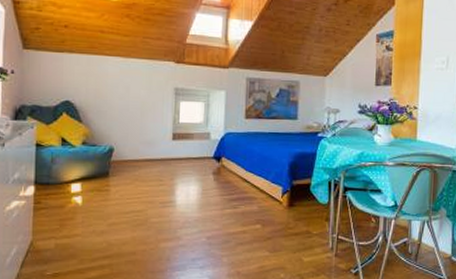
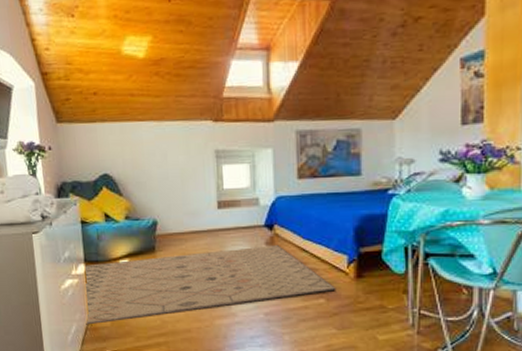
rug: none [28,175,271,247] -> present [83,245,336,325]

